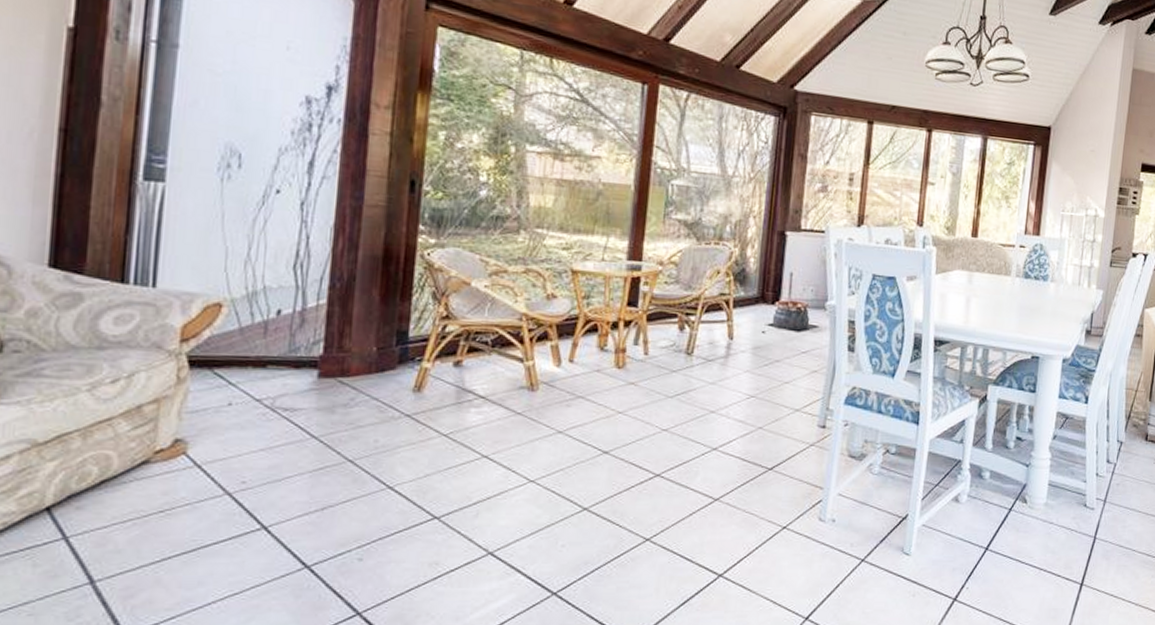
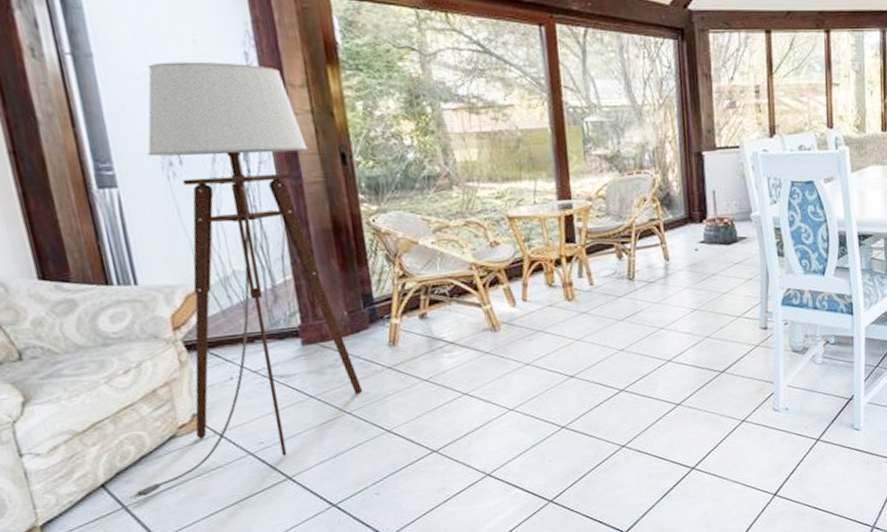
floor lamp: none [74,63,378,530] -> present [129,61,364,500]

